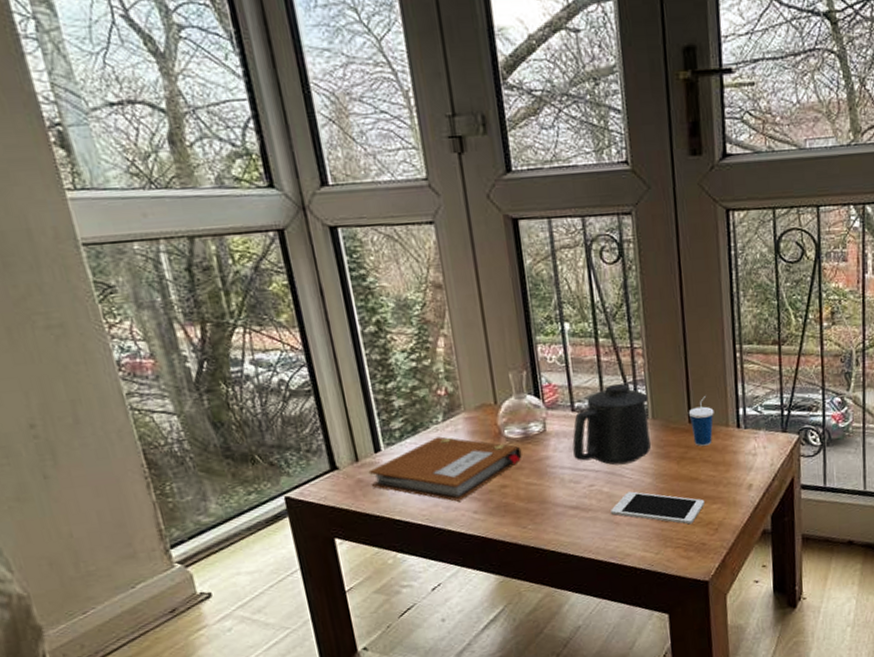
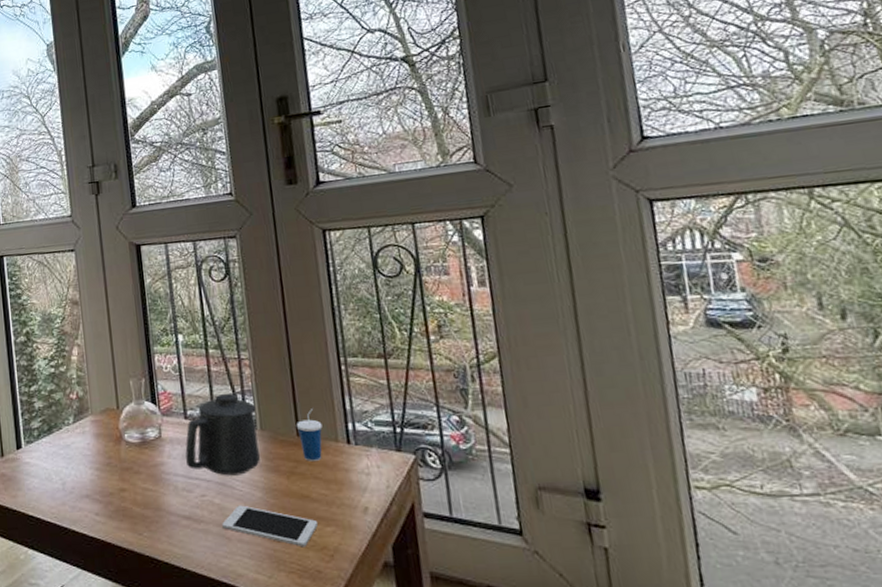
notebook: present [368,436,522,502] -> none [10,437,140,502]

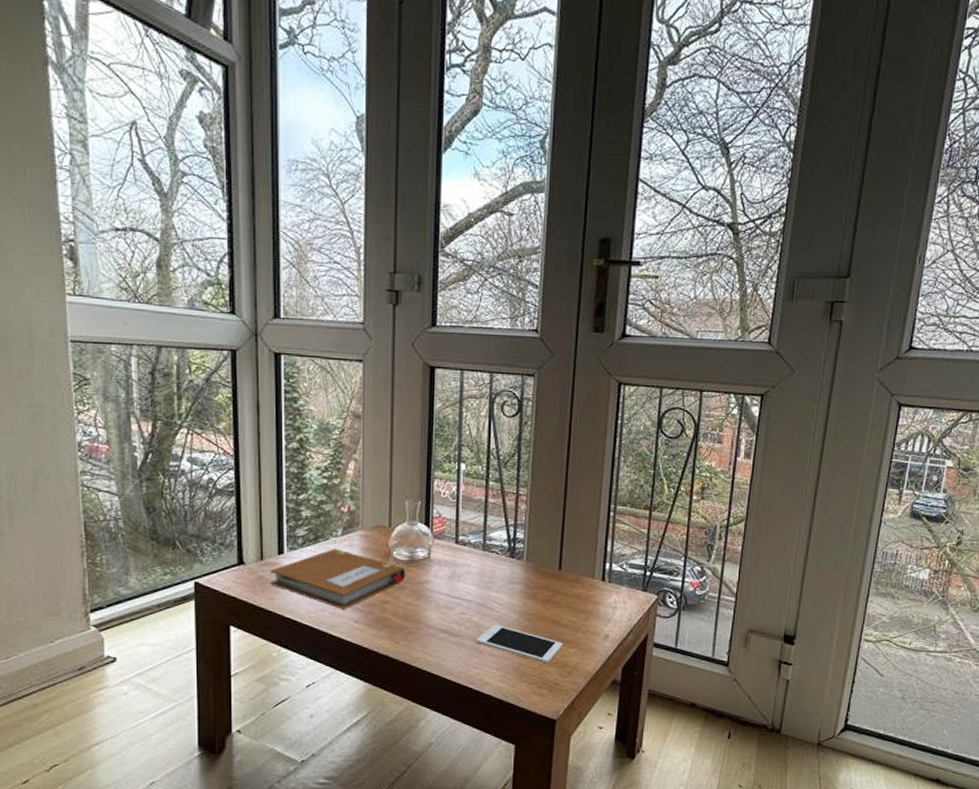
notebook: none [10,437,140,502] -> present [270,548,406,610]
mug: present [185,393,260,476] -> none [451,524,525,599]
cup: present [296,409,323,461] -> none [559,547,583,593]

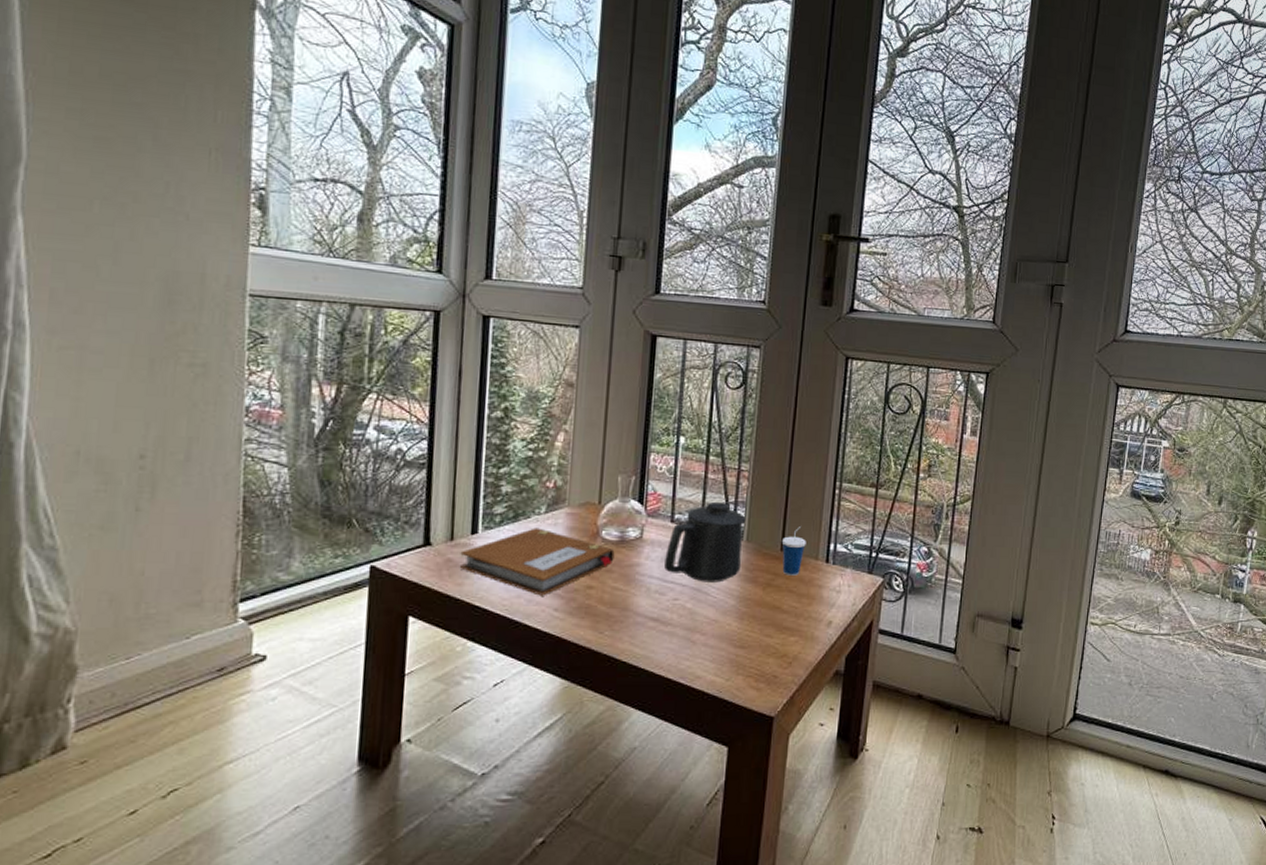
mug: none [451,524,525,599] -> present [664,501,746,583]
cell phone: present [477,624,562,664] -> none [690,611,783,654]
cup: none [559,547,583,593] -> present [781,527,806,576]

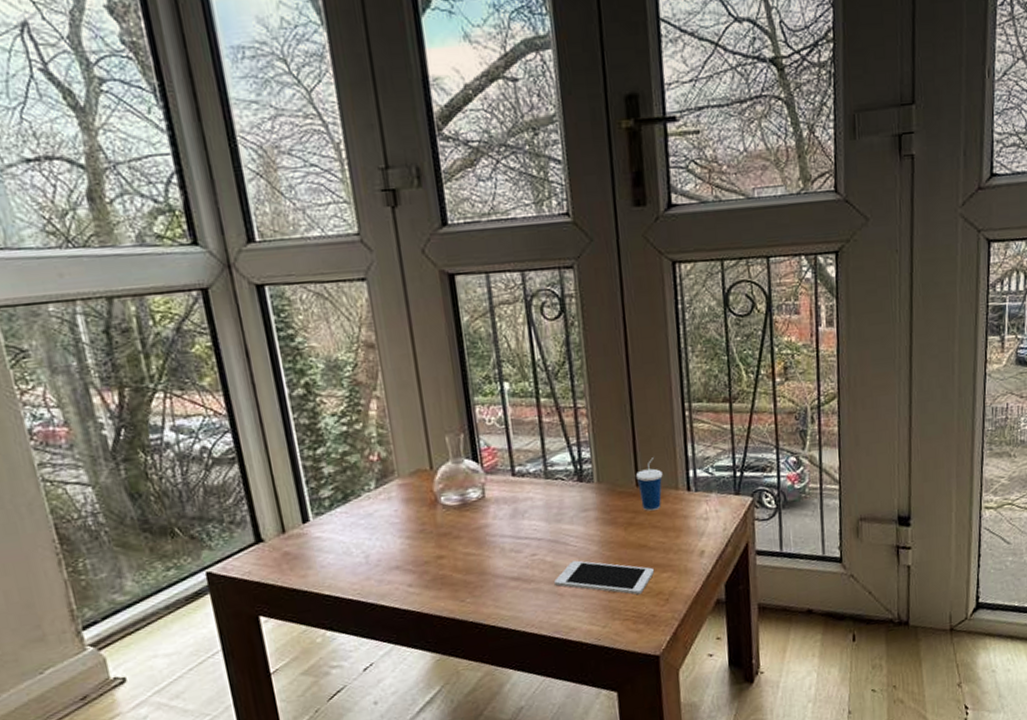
notebook: present [459,528,615,596] -> none [296,504,460,575]
mug: present [664,501,746,583] -> none [513,445,596,533]
cell phone: none [690,611,783,654] -> present [554,560,654,595]

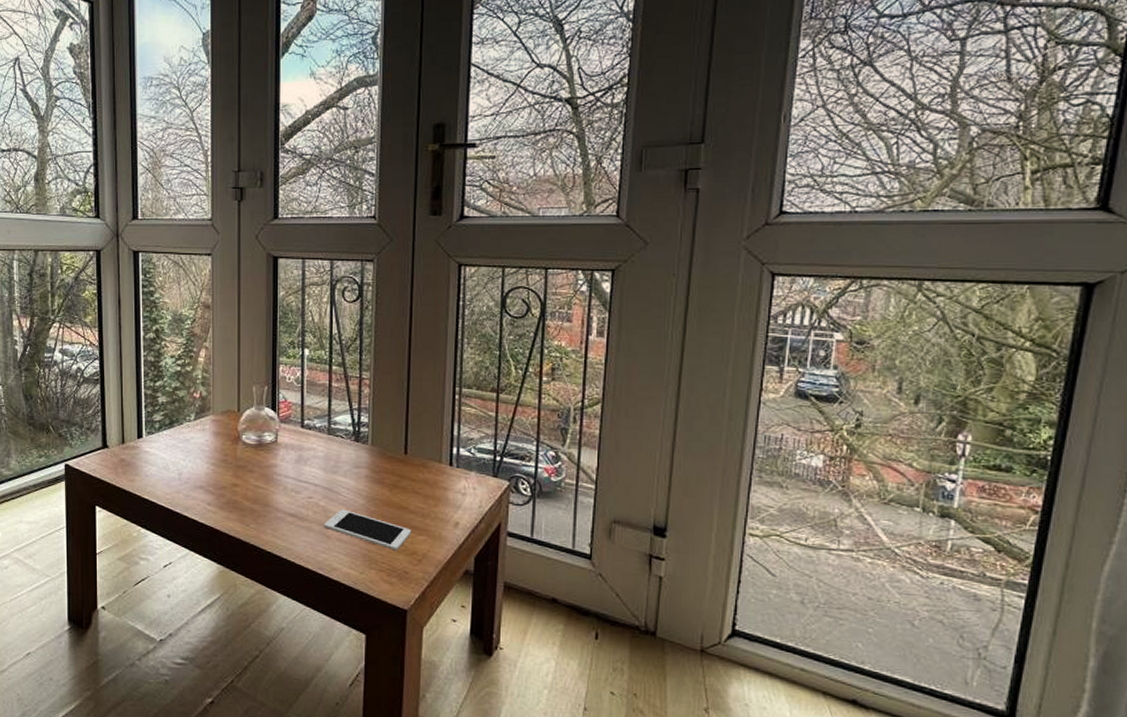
cup: present [635,457,663,511] -> none [405,431,429,478]

